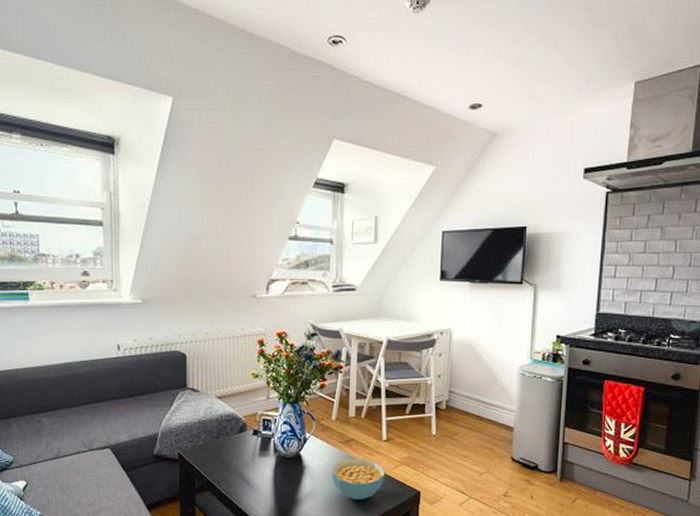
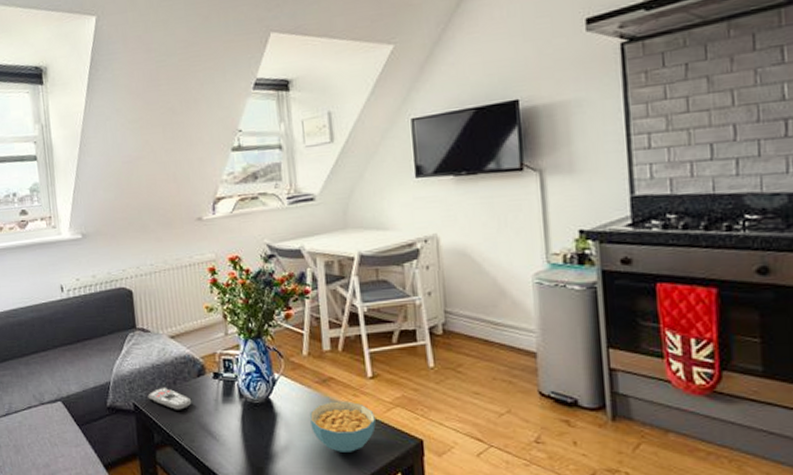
remote control: none [192,440,232,460] -> present [148,387,192,410]

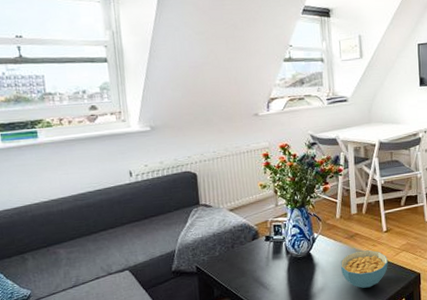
remote control: present [148,387,192,410] -> none [209,250,247,269]

